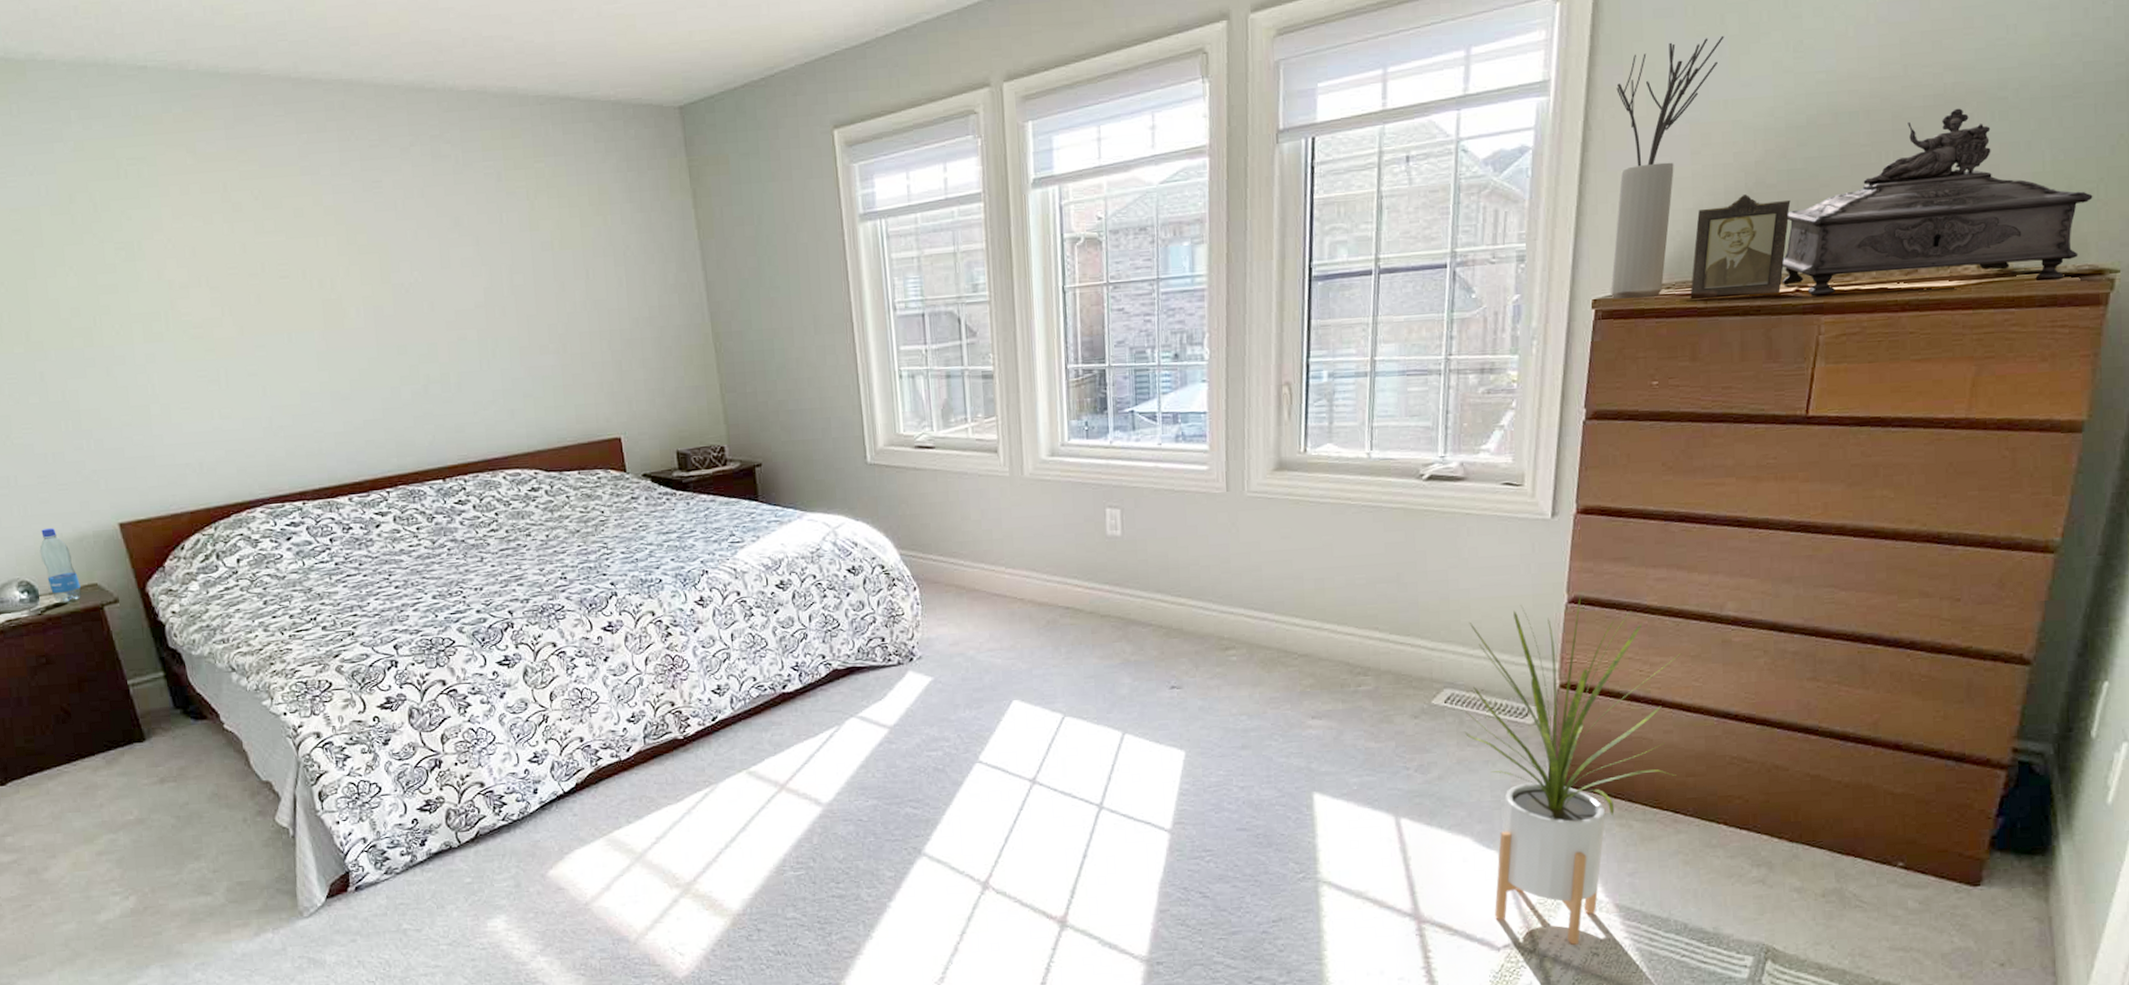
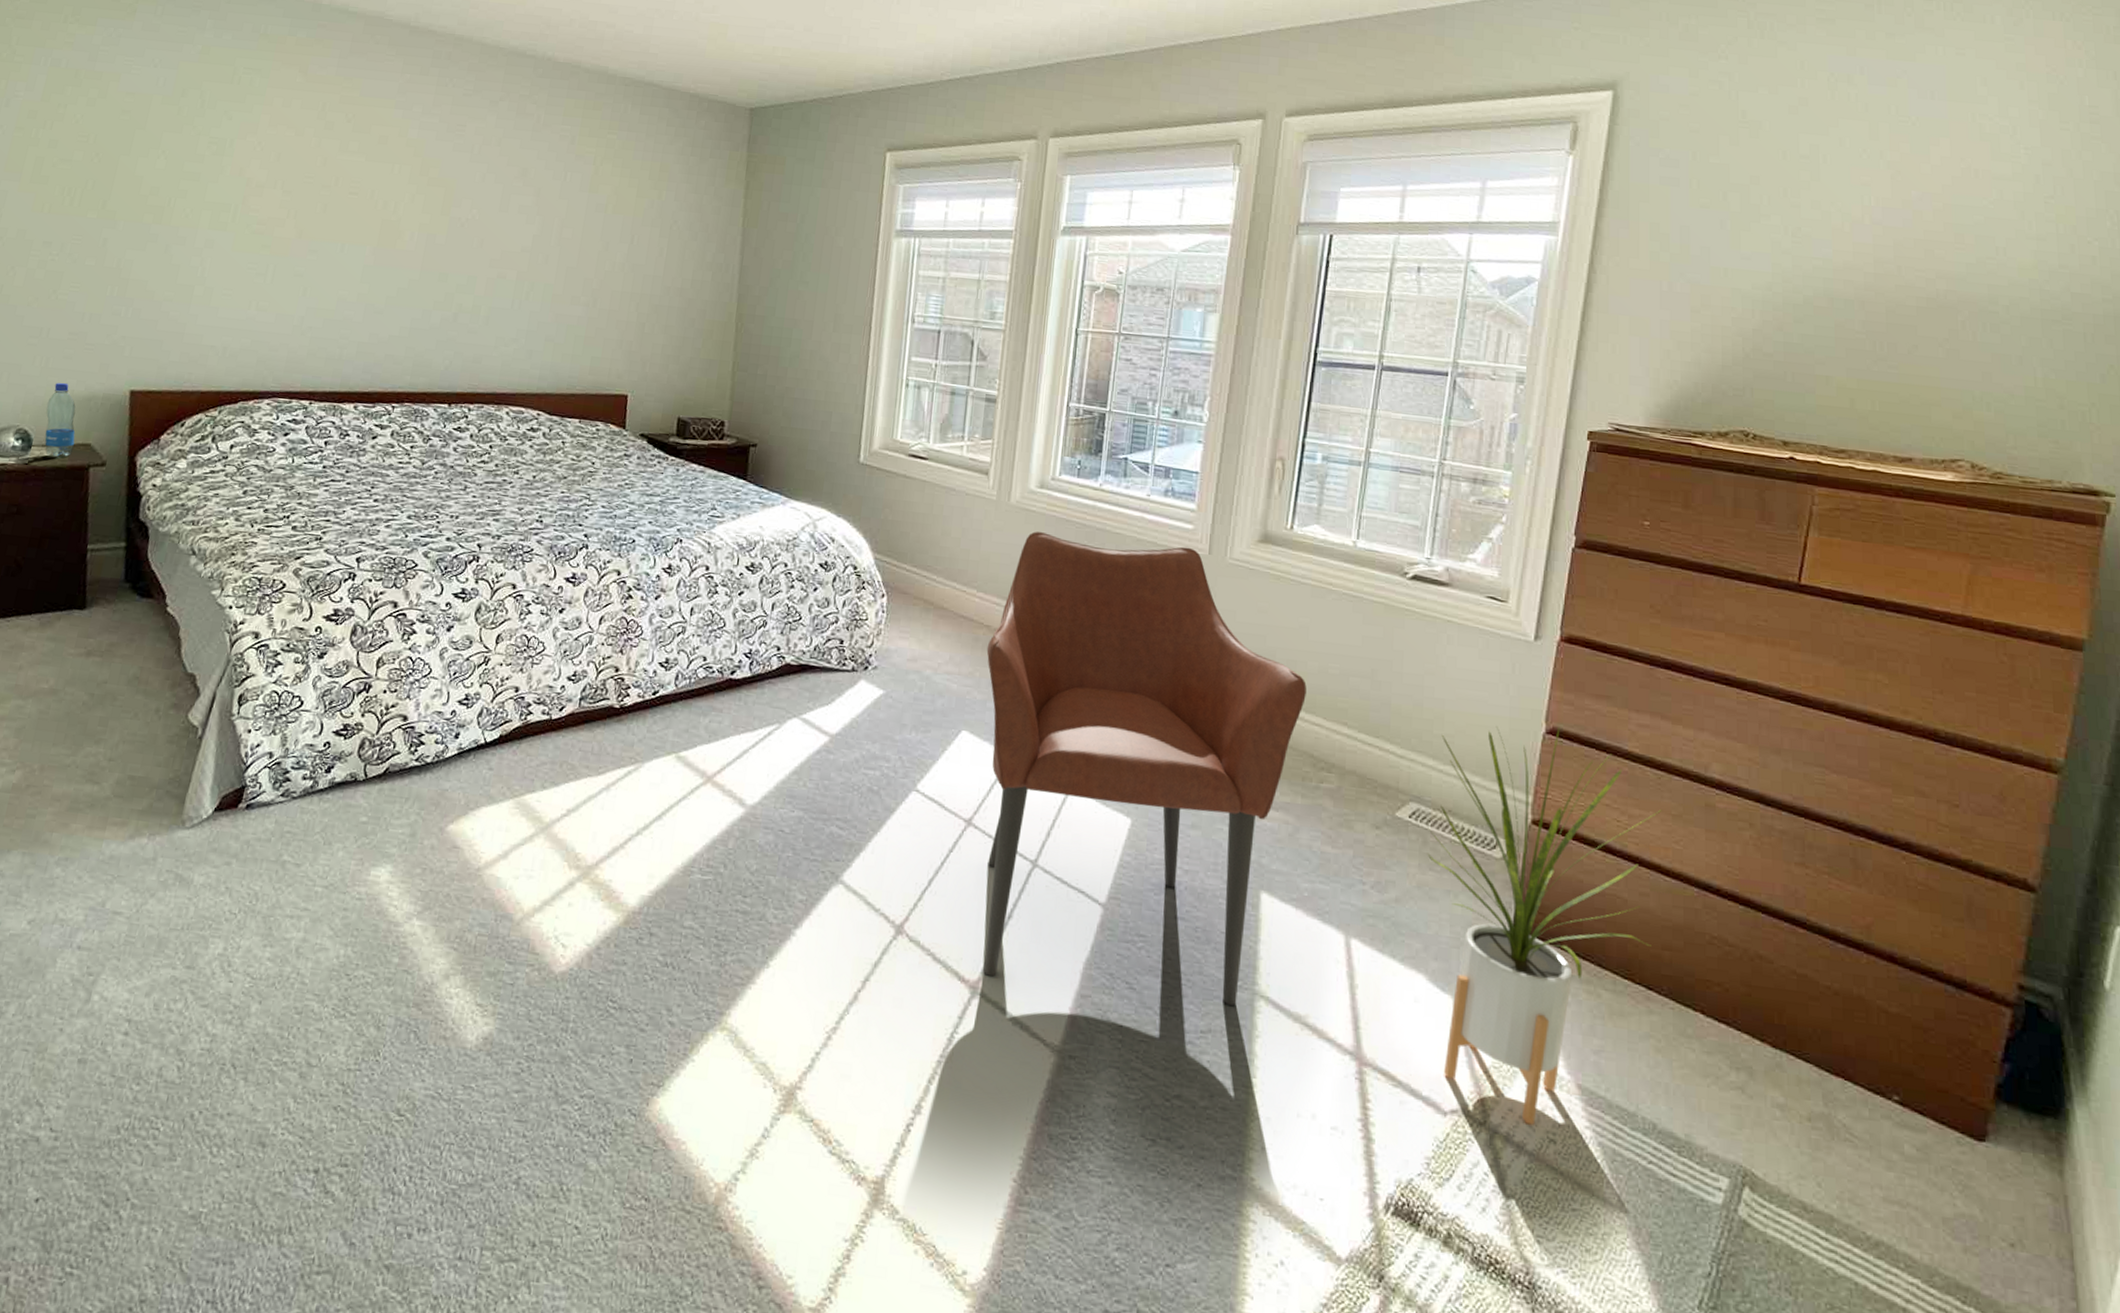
armchair: none [1024,488,1337,910] -> present [983,531,1307,1007]
vase: present [1611,35,1724,299] -> none [1607,208,1726,440]
photo frame: present [1690,194,1791,300] -> none [1685,358,1787,458]
decorative box: present [1782,108,2093,297] -> none [1776,314,2085,494]

